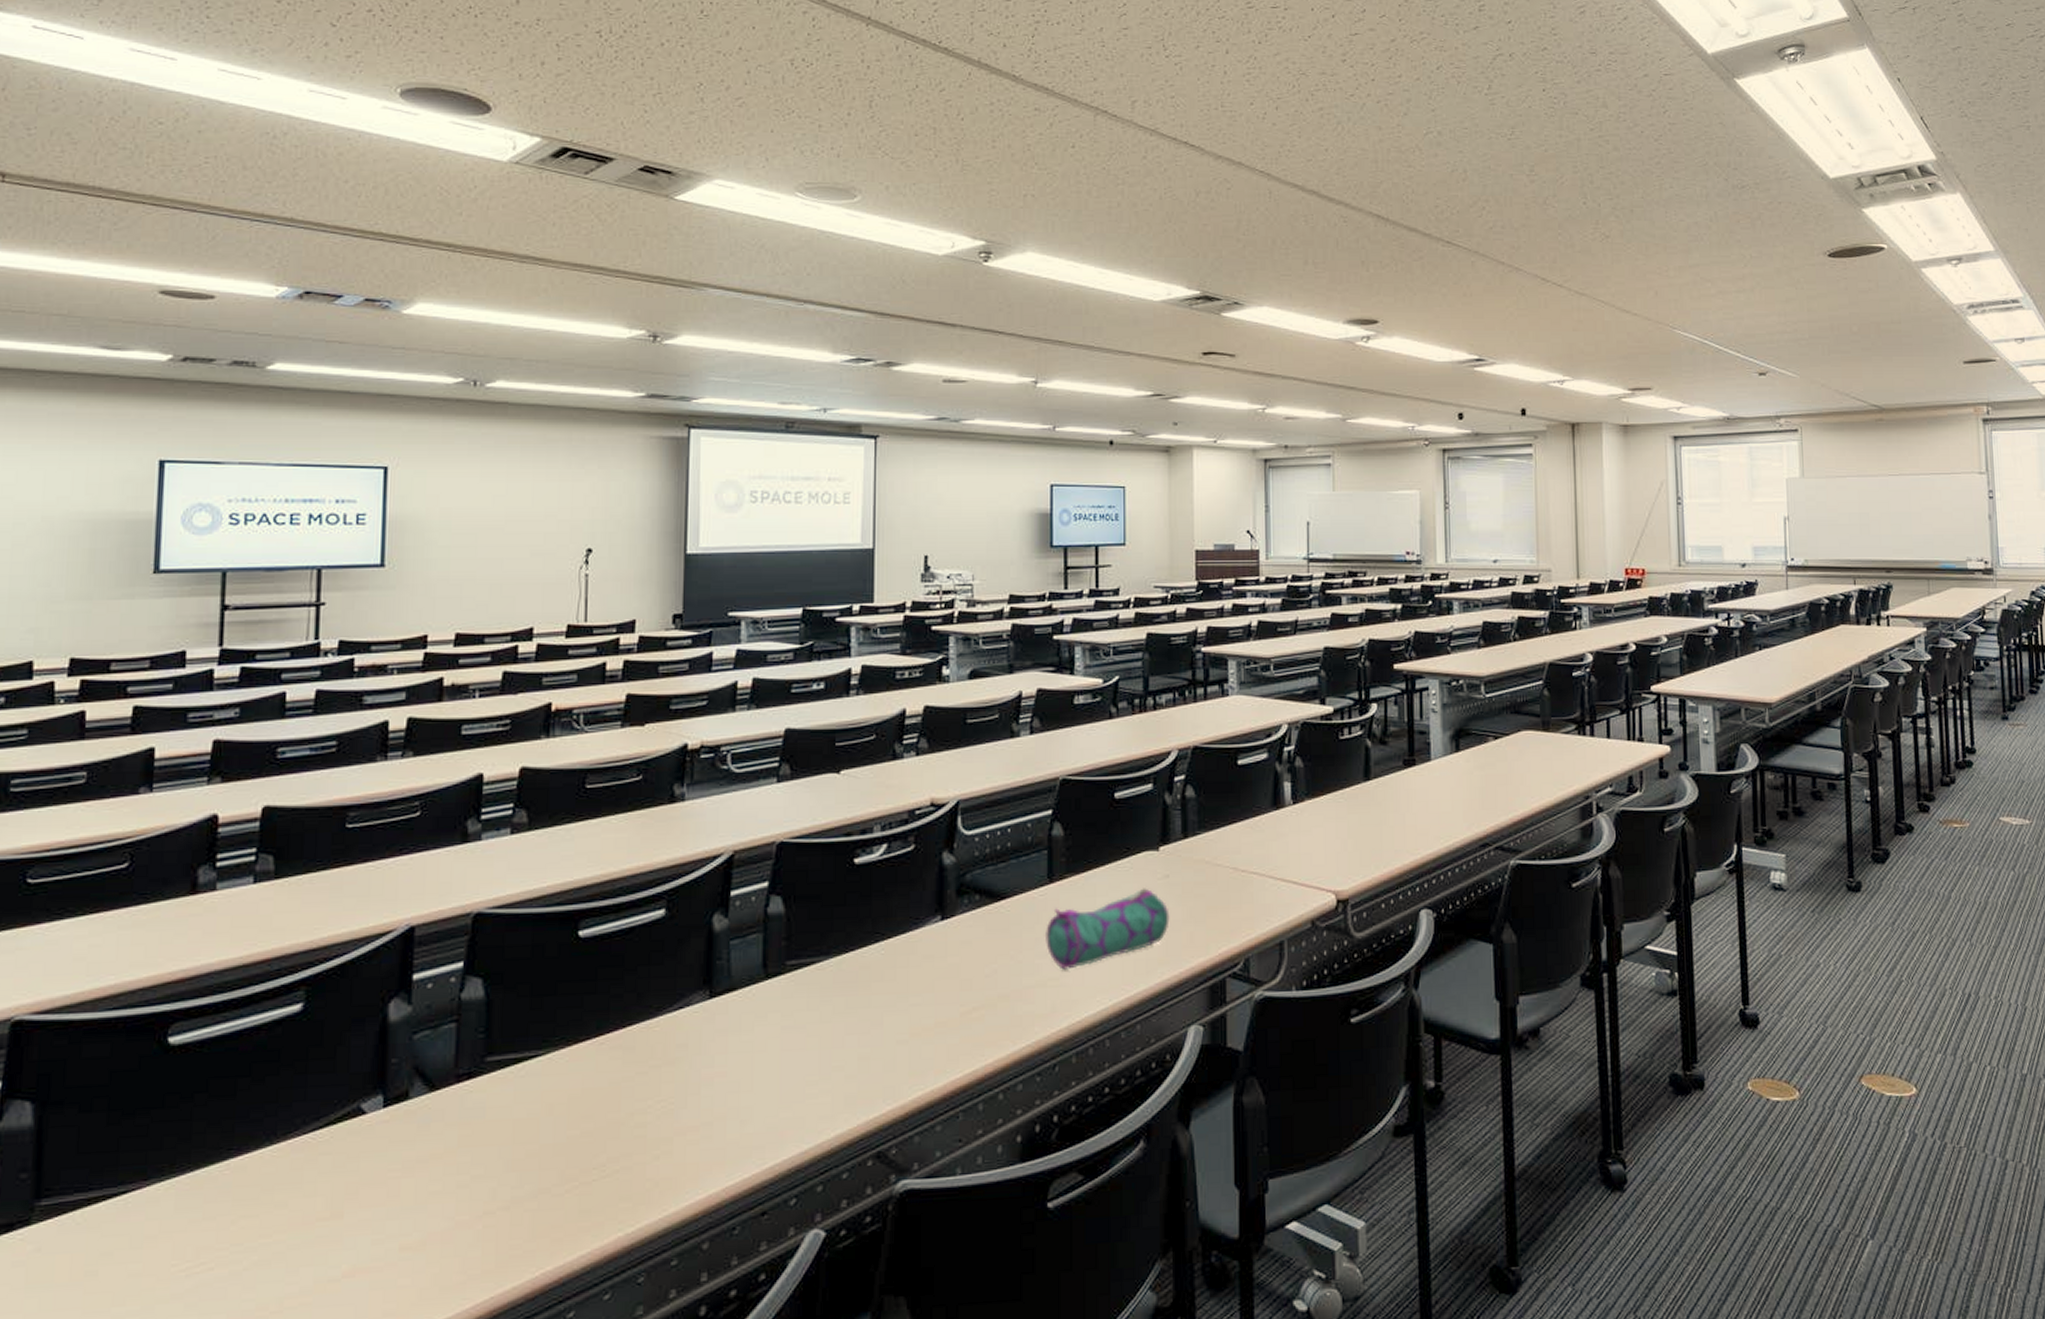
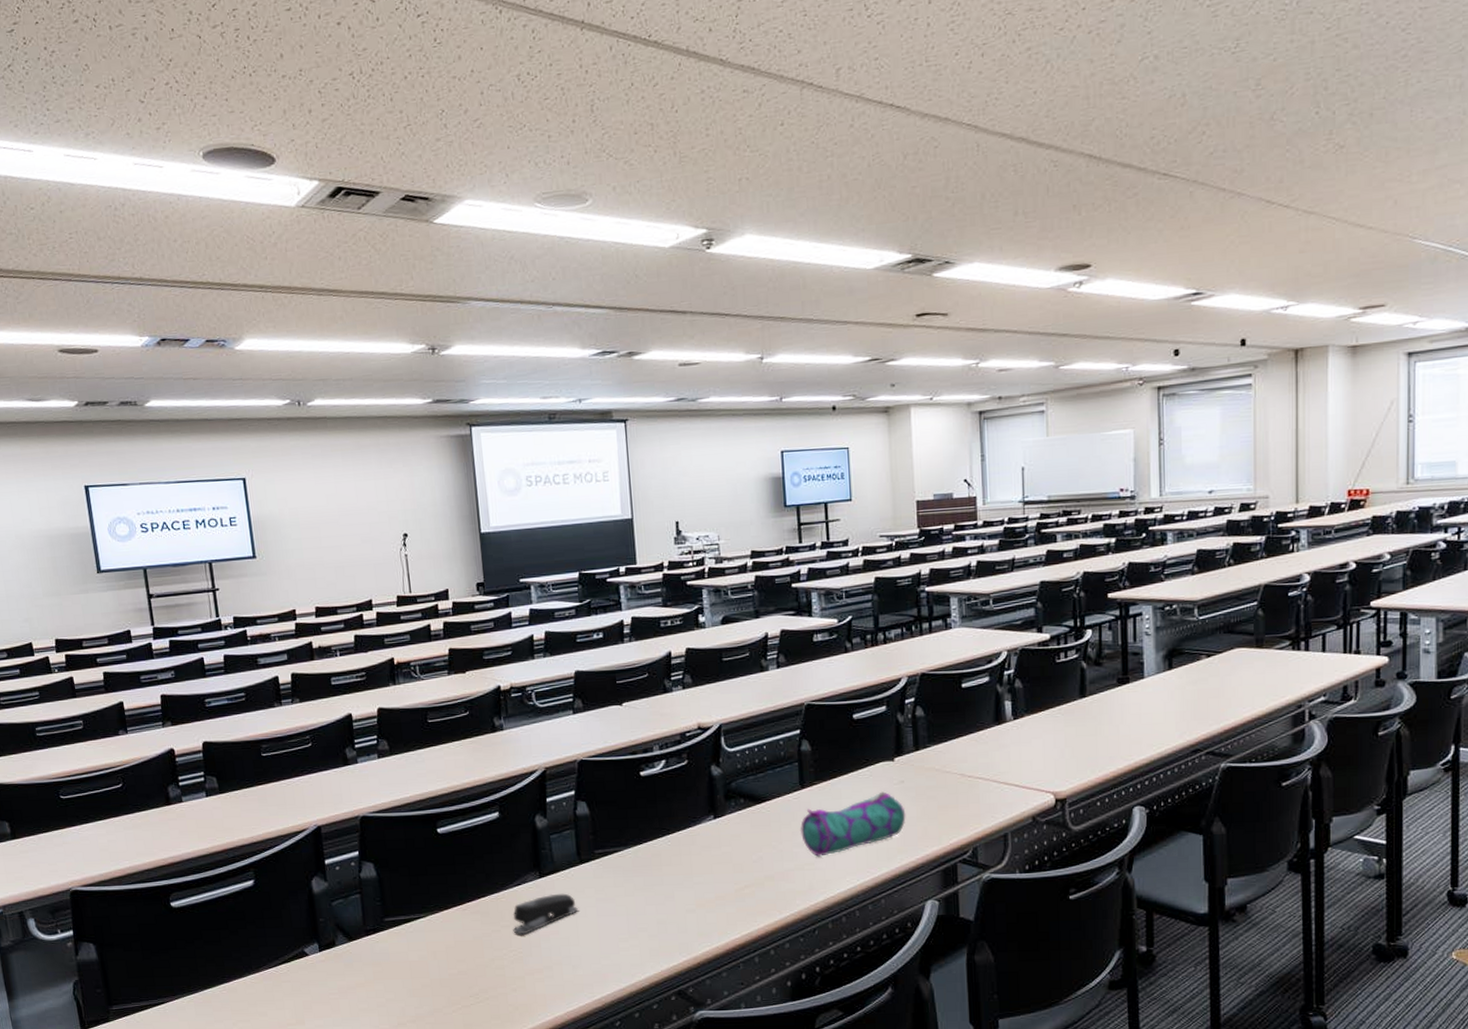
stapler: none [665,1019,756,1079] -> present [513,893,578,935]

